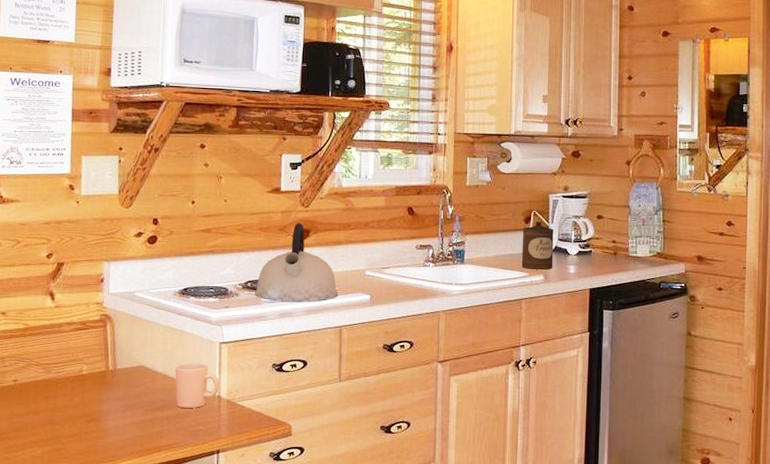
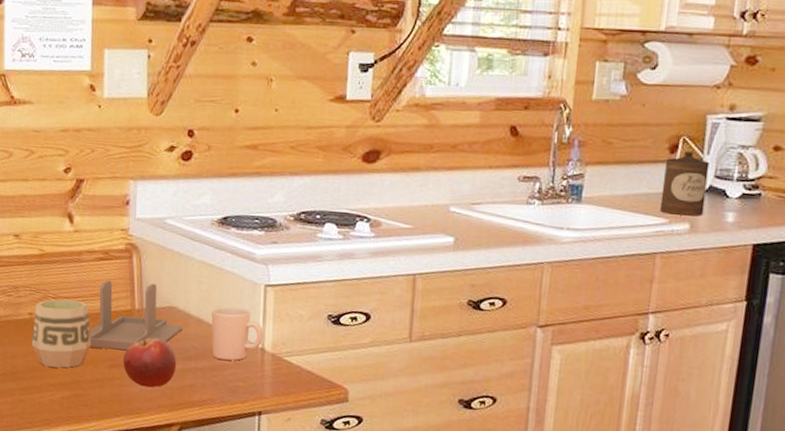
cup: none [15,365,71,426] -> present [31,299,92,368]
napkin holder: none [68,347,151,407] -> present [89,281,183,351]
fruit: none [98,393,146,437] -> present [123,337,177,388]
kettle: present [255,223,339,303] -> none [309,141,414,243]

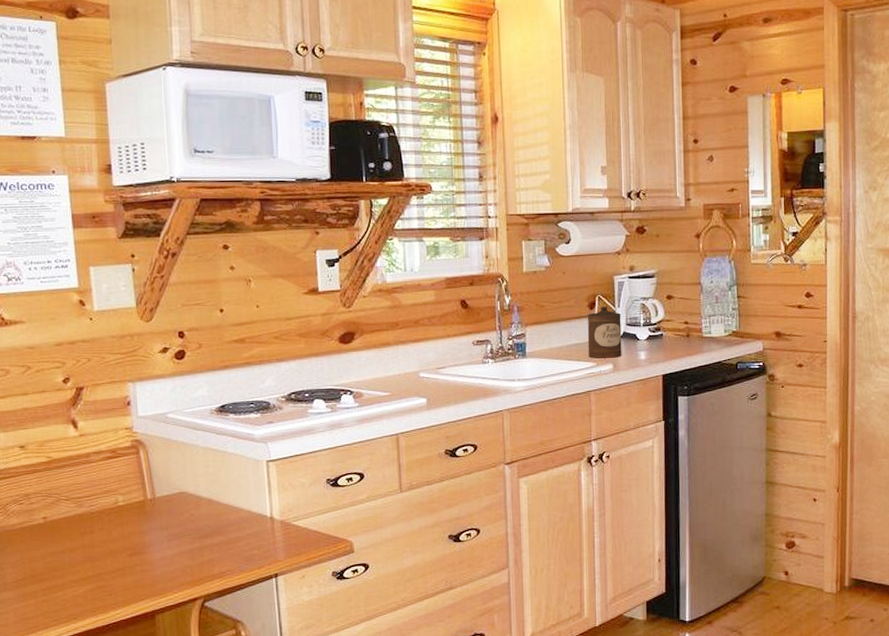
cup: present [31,299,92,368] -> none [48,498,109,565]
napkin holder: present [89,281,183,351] -> none [105,474,196,540]
fruit: present [123,337,177,388] -> none [142,522,194,569]
mug: present [211,306,264,361] -> none [220,484,271,534]

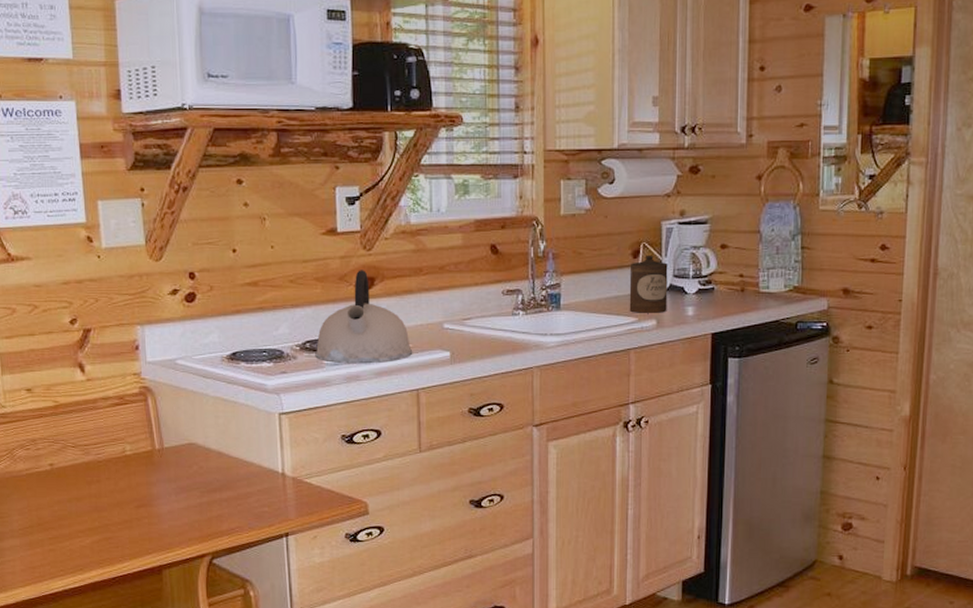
kettle: none [300,325,392,413] -> present [315,270,413,364]

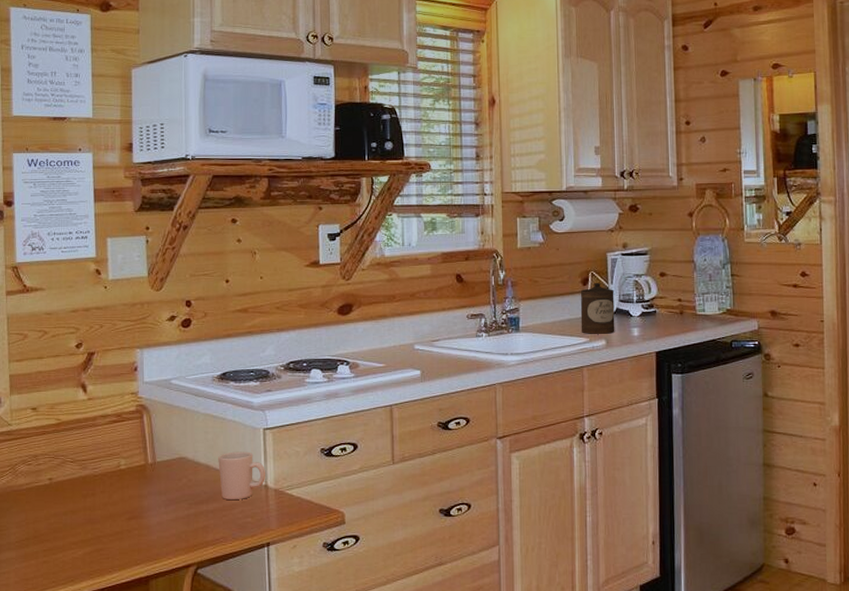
mug: none [230,437,283,489] -> present [218,451,266,501]
kettle: present [315,270,413,364] -> none [298,297,387,383]

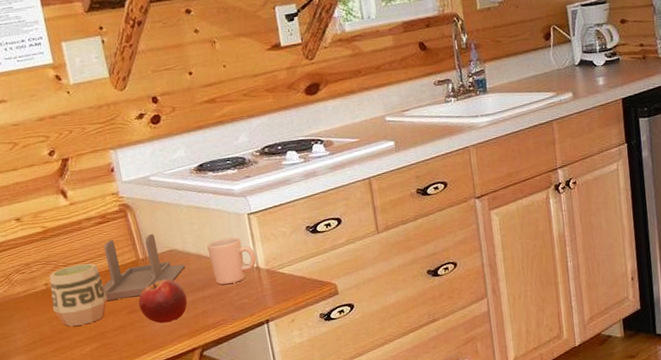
cup: none [52,461,110,526] -> present [49,263,108,327]
napkin holder: none [106,439,193,503] -> present [103,234,186,301]
fruit: none [140,487,190,534] -> present [138,278,188,323]
canister: present [580,282,615,334] -> none [543,35,581,88]

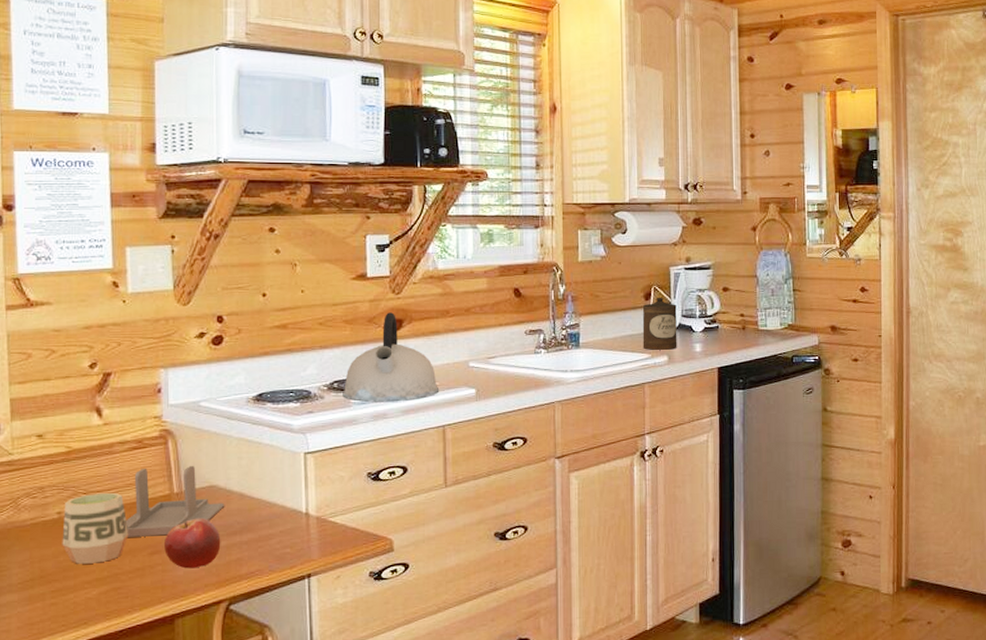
mug: present [207,237,257,285] -> none [253,477,307,531]
kettle: none [274,77,362,164] -> present [343,312,440,403]
canister: none [543,35,581,88] -> present [642,297,677,350]

